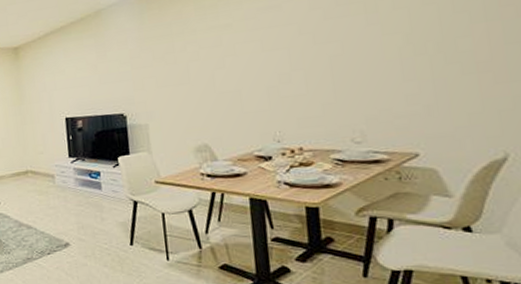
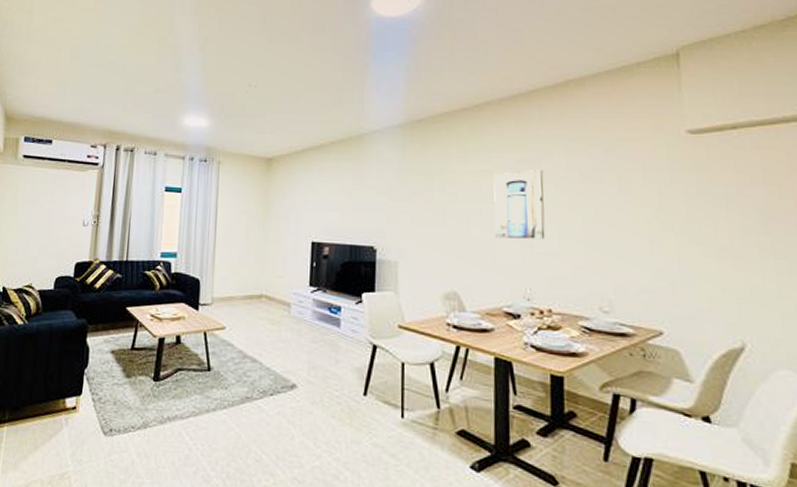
wall art: none [233,14,292,88] -> present [493,169,546,239]

